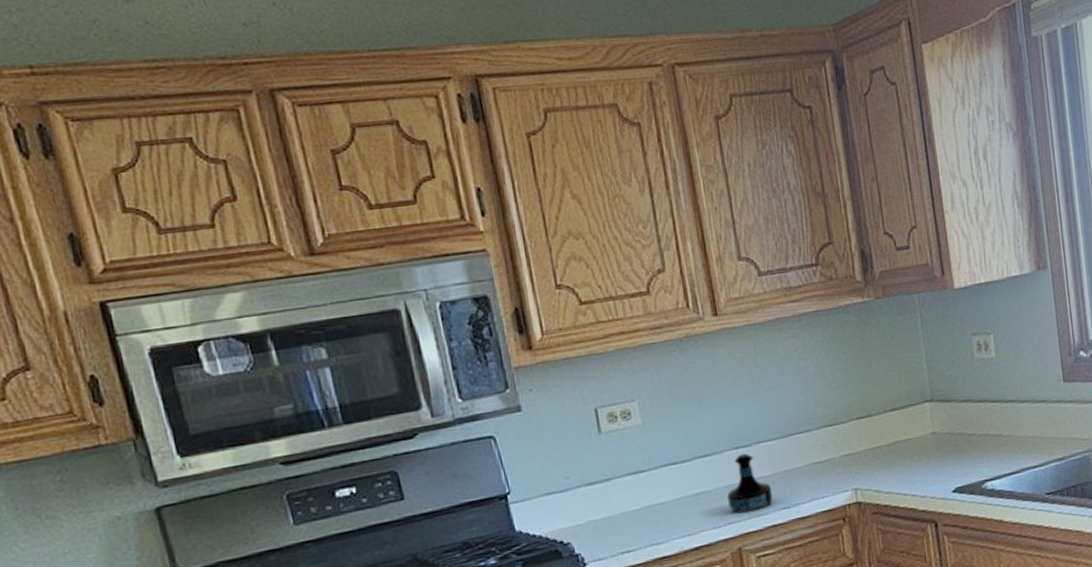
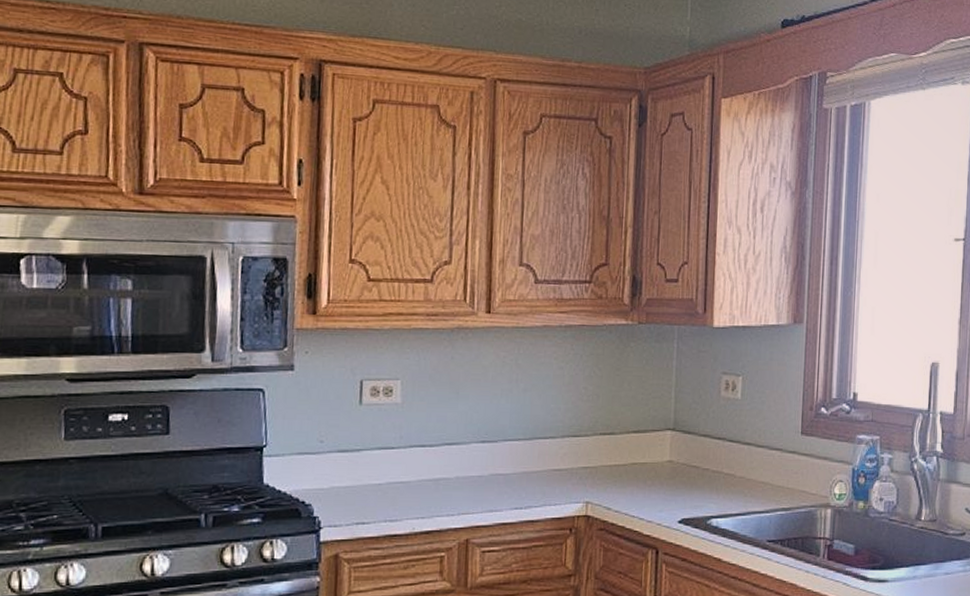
tequila bottle: present [727,453,773,514] -> none [465,448,509,506]

